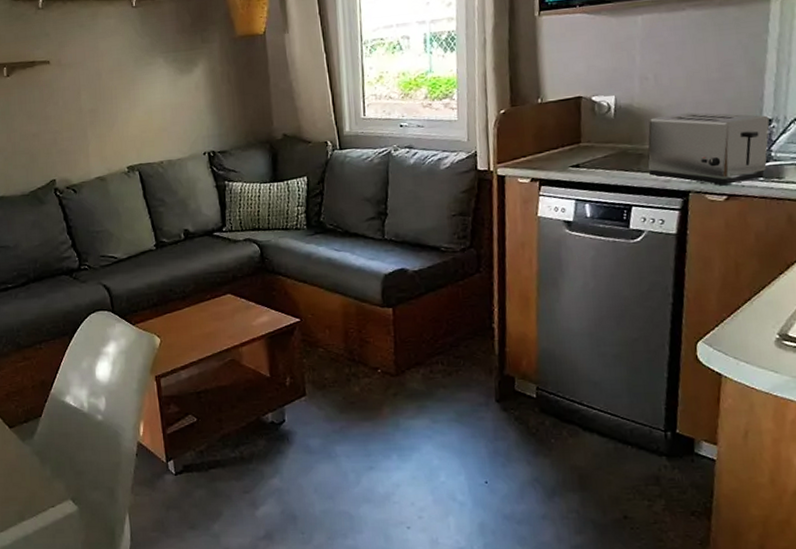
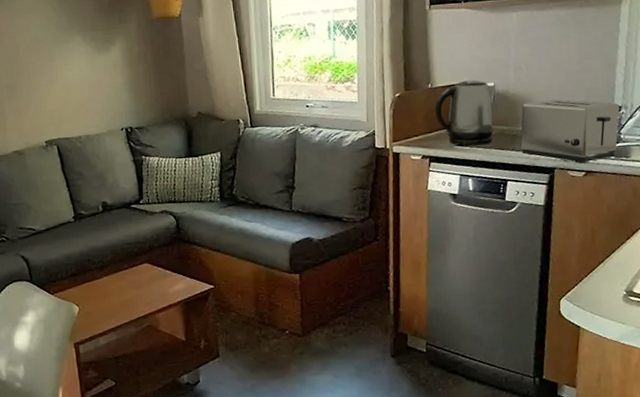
kettle: none [545,92,617,167] -> present [435,80,495,145]

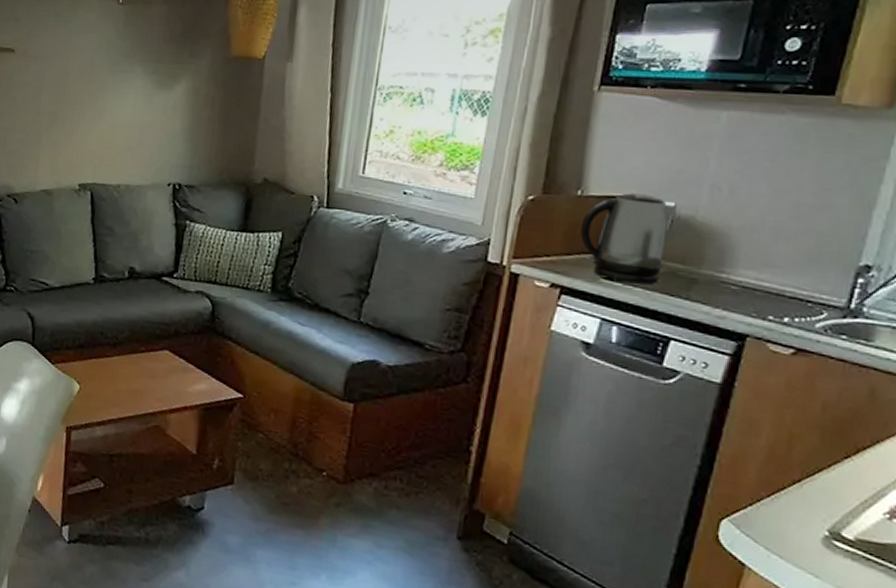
toaster: present [520,98,620,163] -> none [699,237,869,337]

